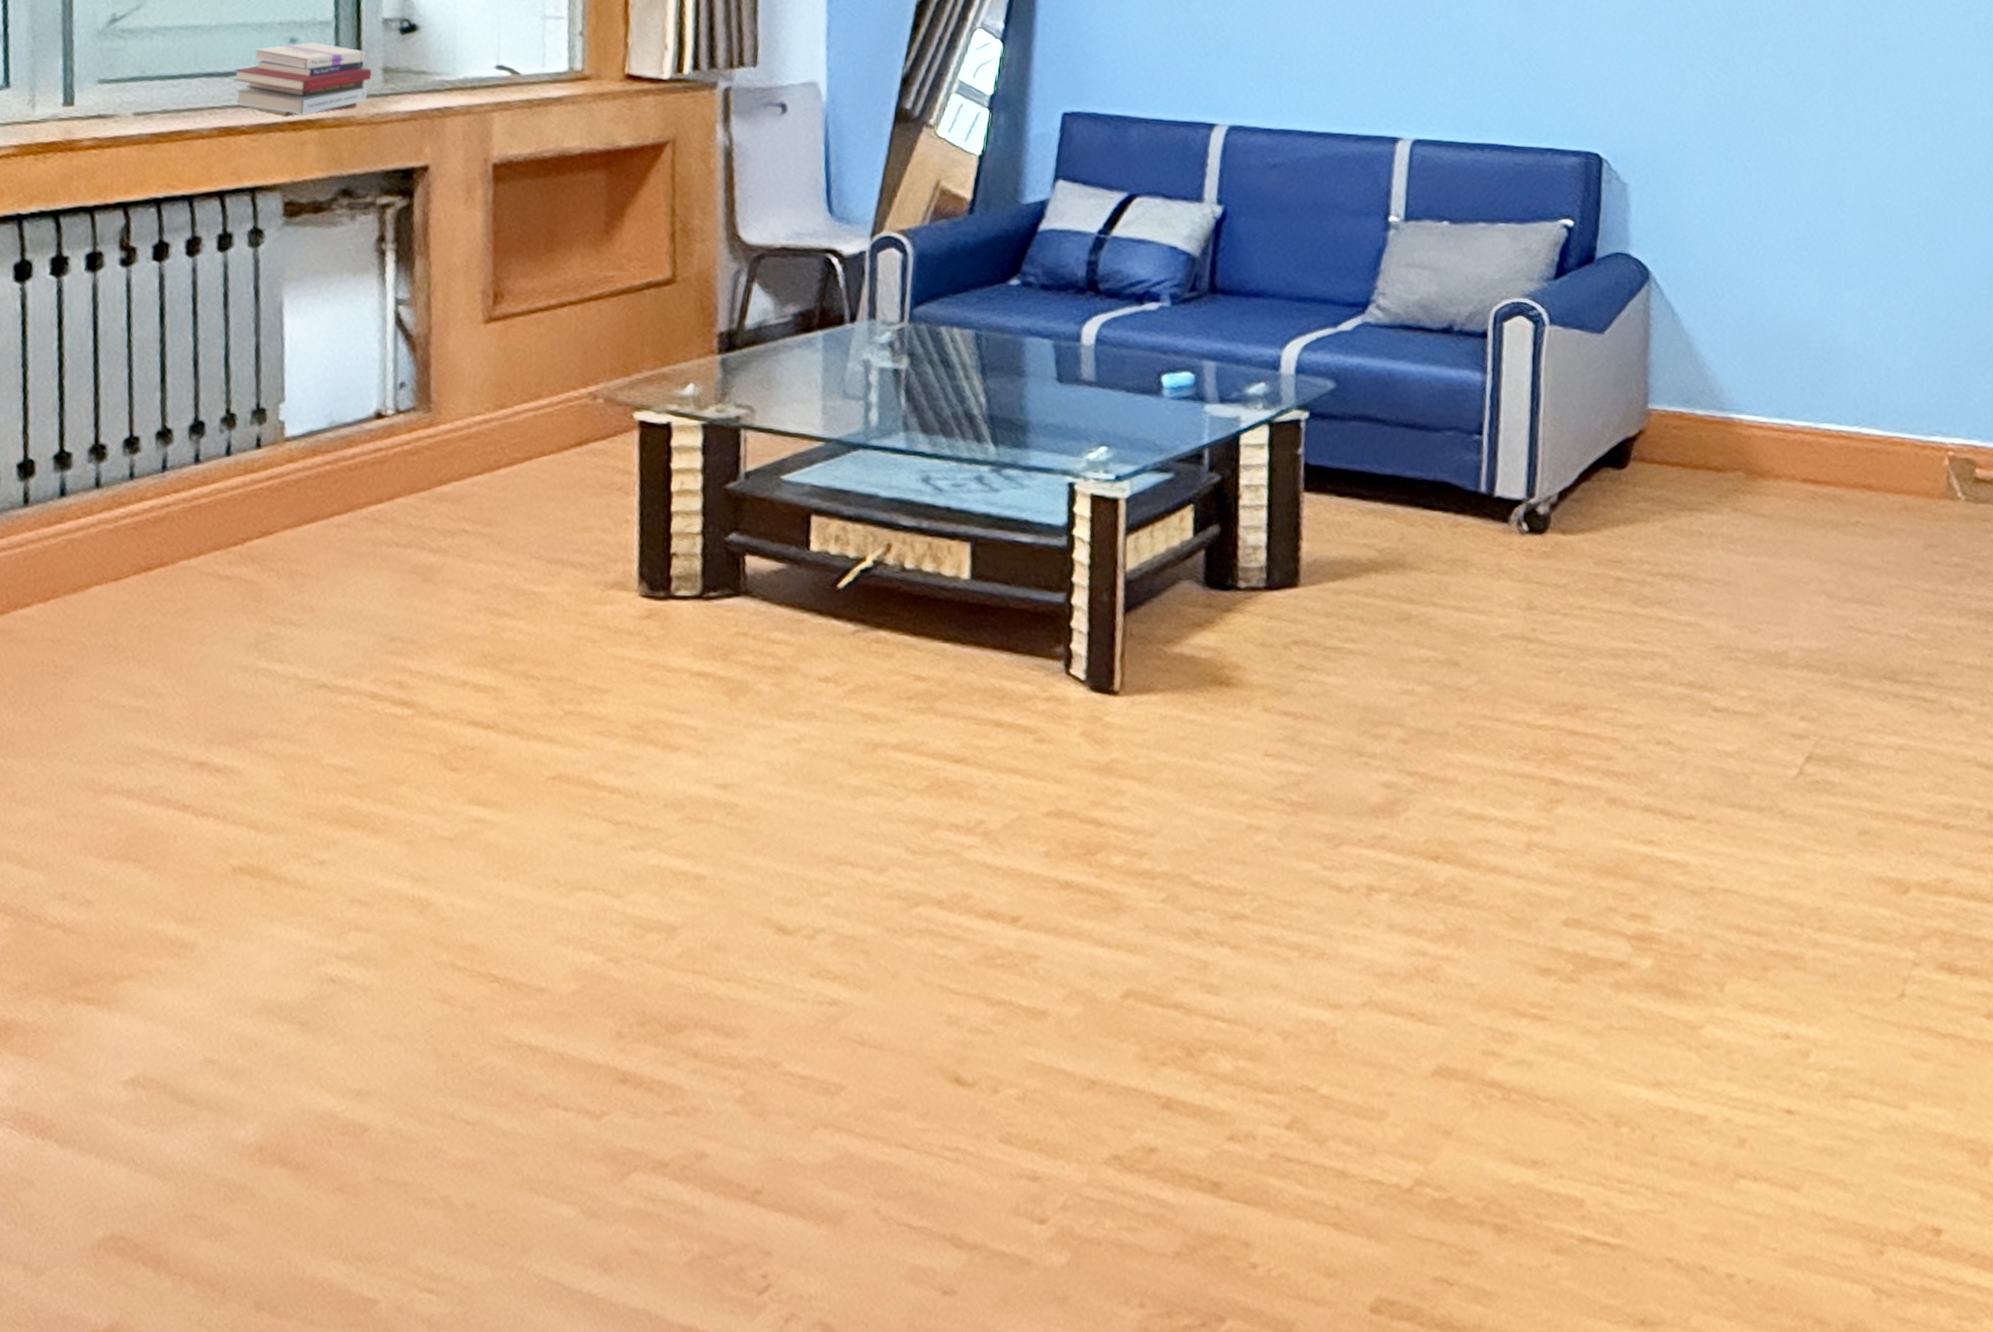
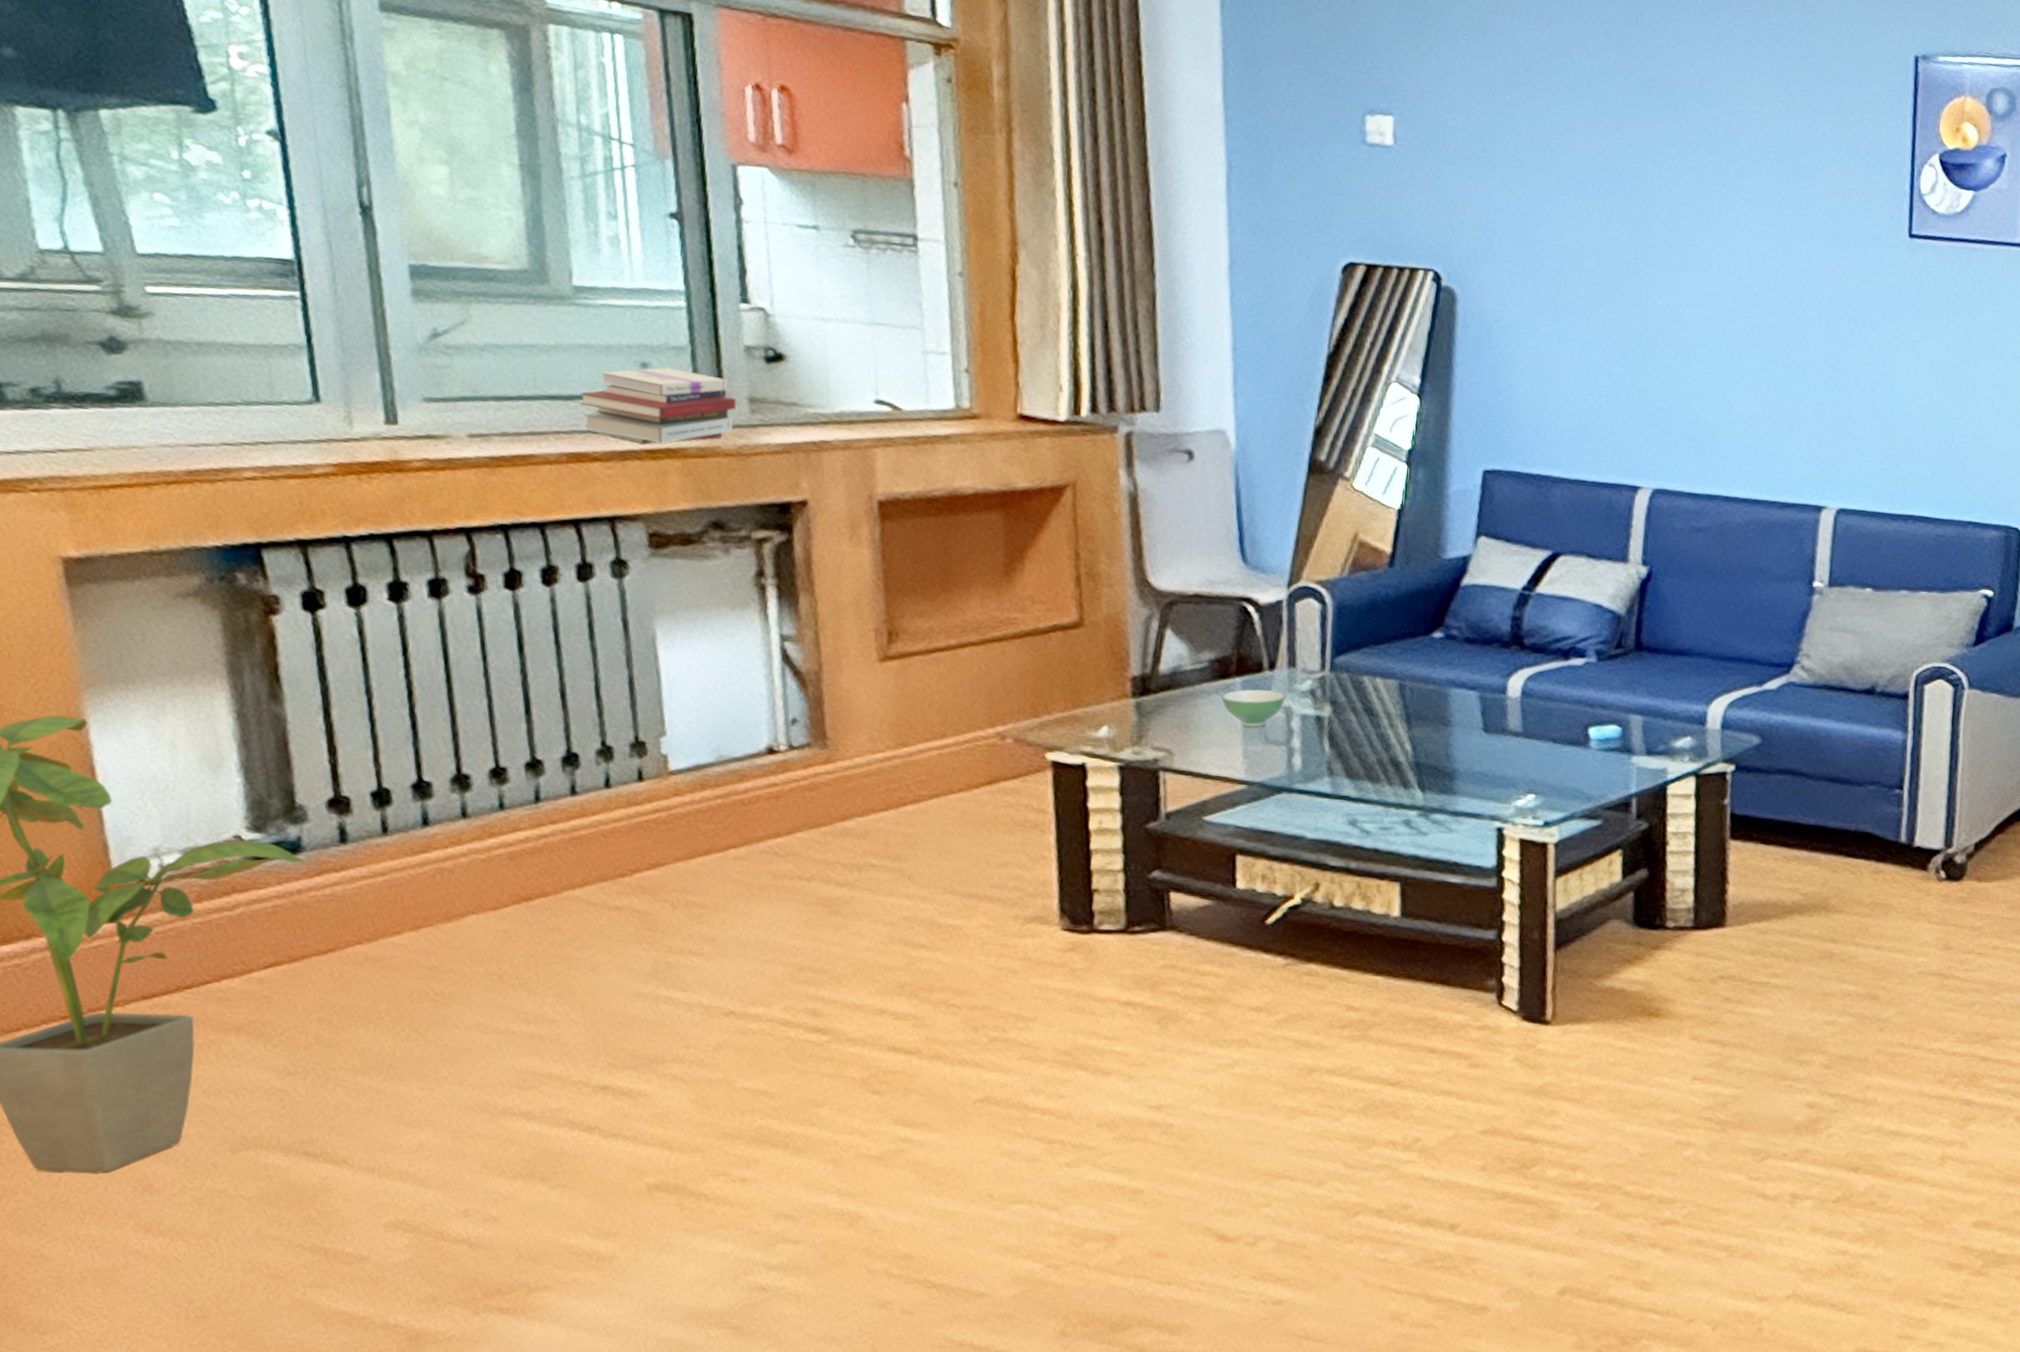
bowl: none [802,342,866,382] -> present [1220,689,1287,728]

